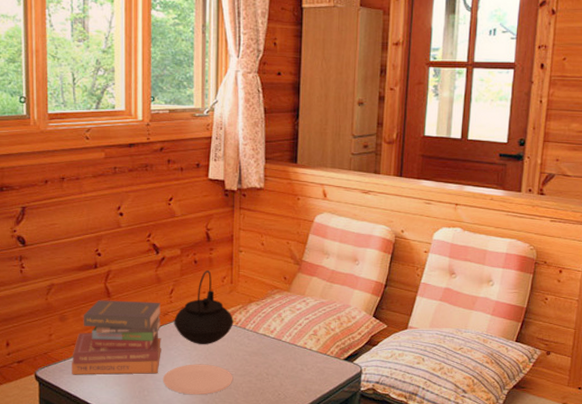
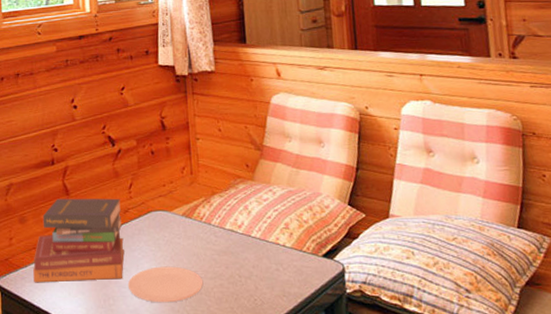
teapot: present [174,270,233,344] -> none [135,161,198,244]

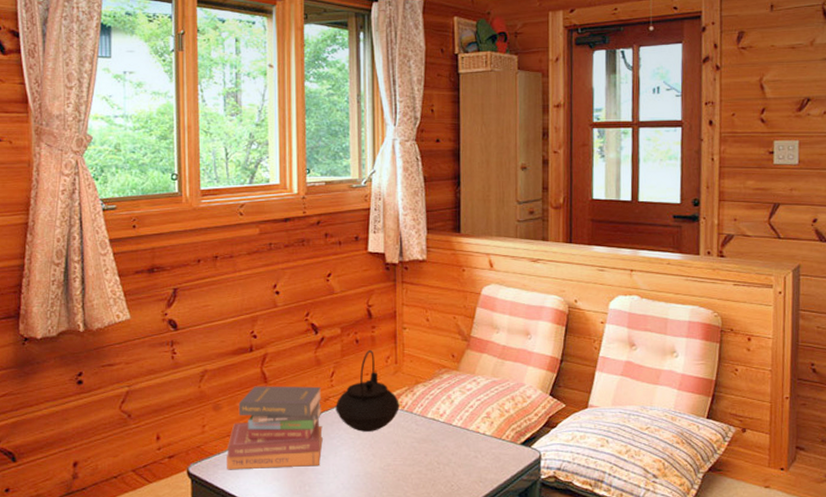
plate: present [127,266,203,303] -> none [324,453,402,489]
teapot: none [135,161,198,244] -> present [336,350,399,432]

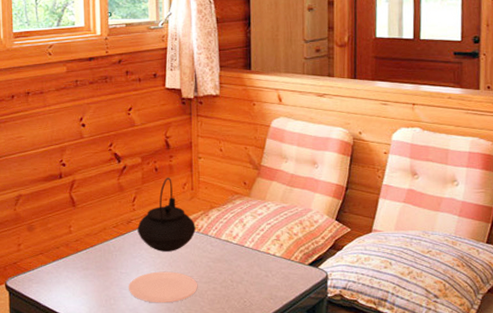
books: present [227,386,323,470] -> none [40,209,126,284]
plate: none [324,453,402,489] -> present [128,271,198,303]

